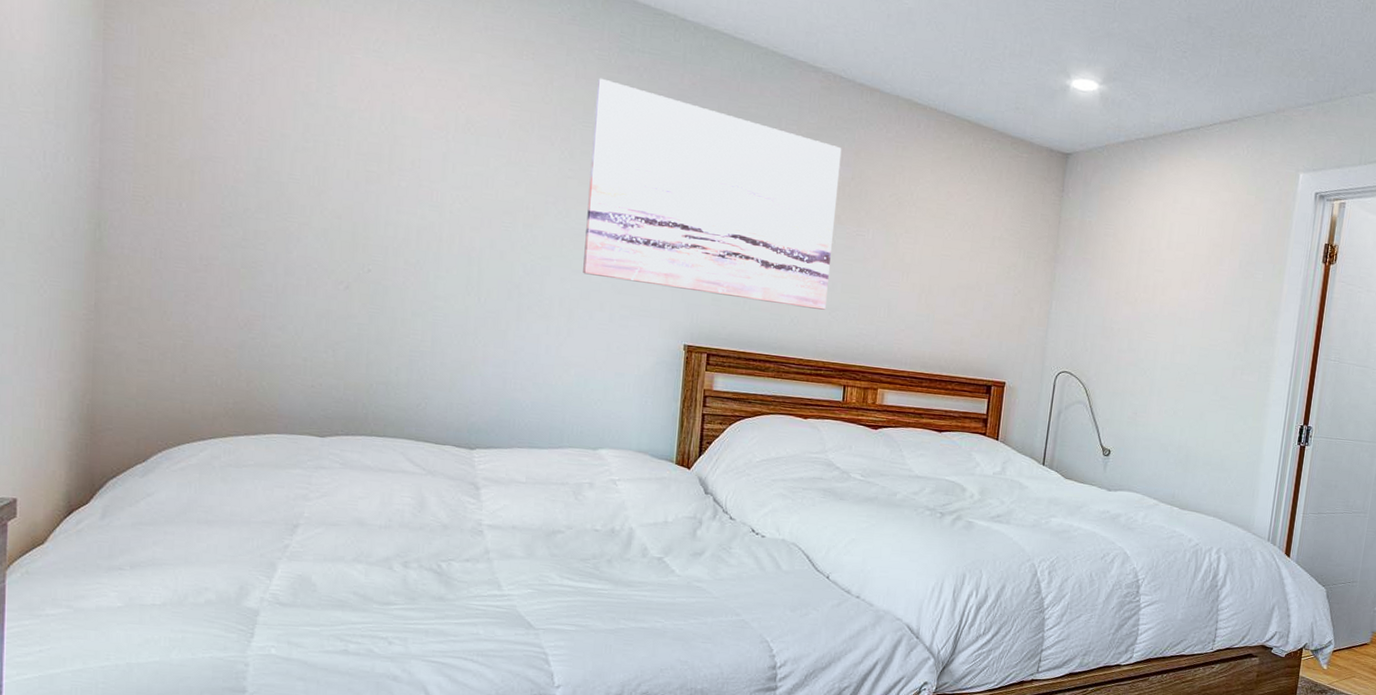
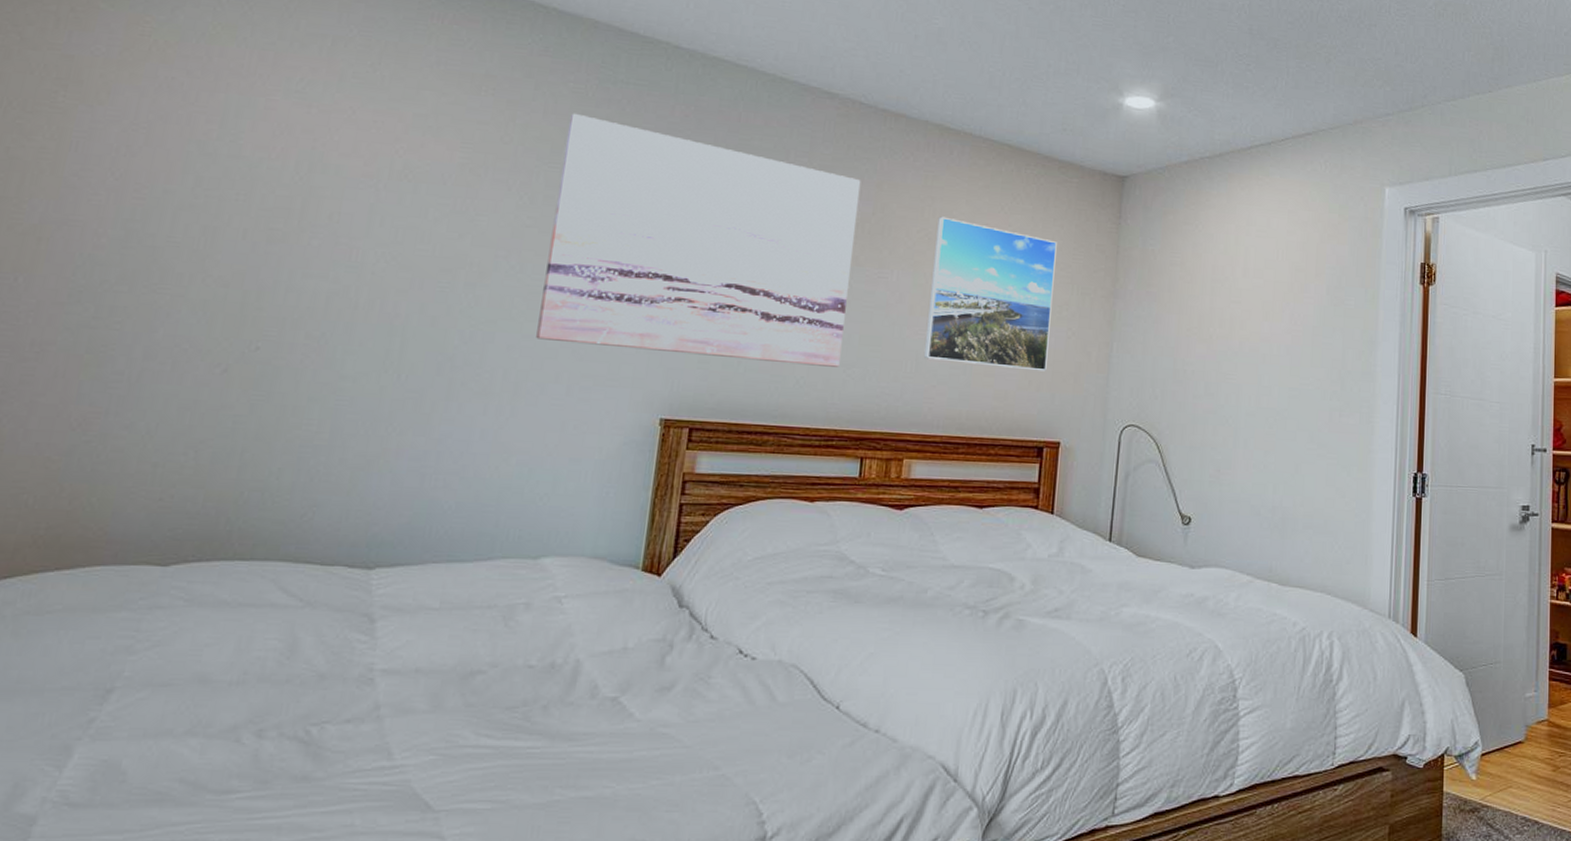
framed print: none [894,183,1008,323] -> present [923,216,1057,372]

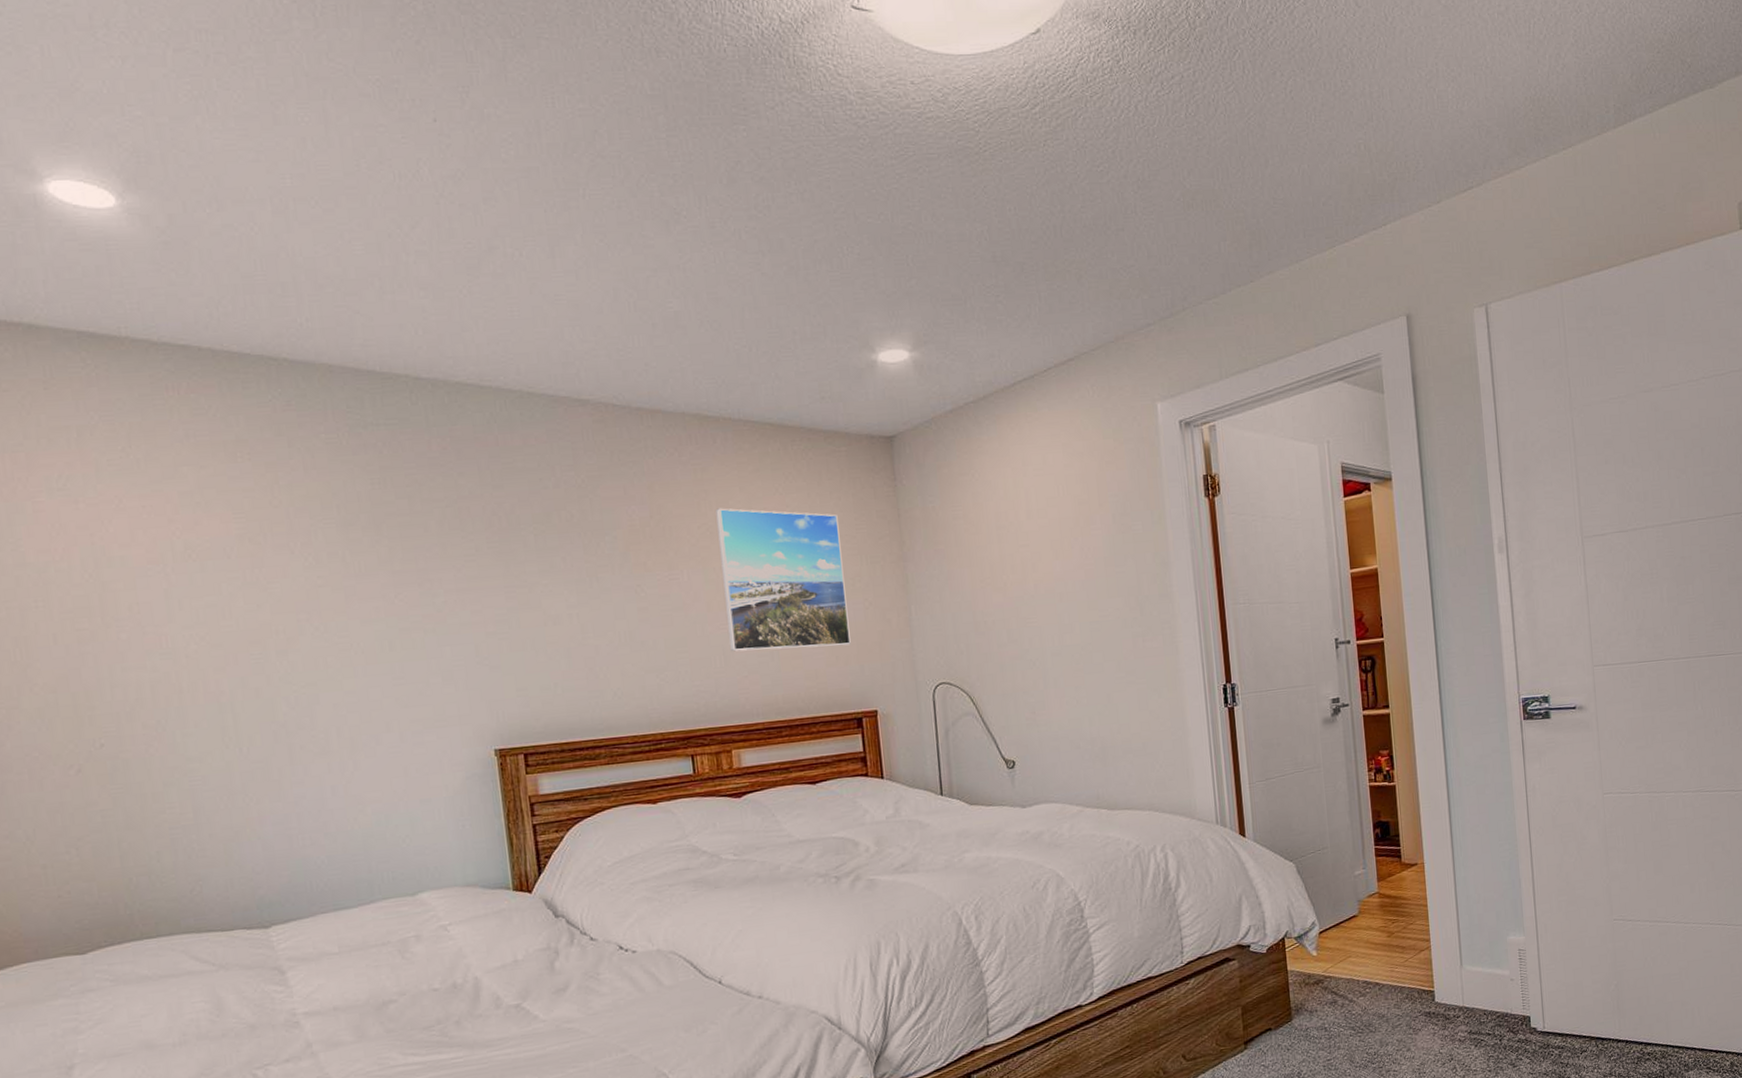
wall art: present [536,113,861,367] -> none [330,464,652,694]

